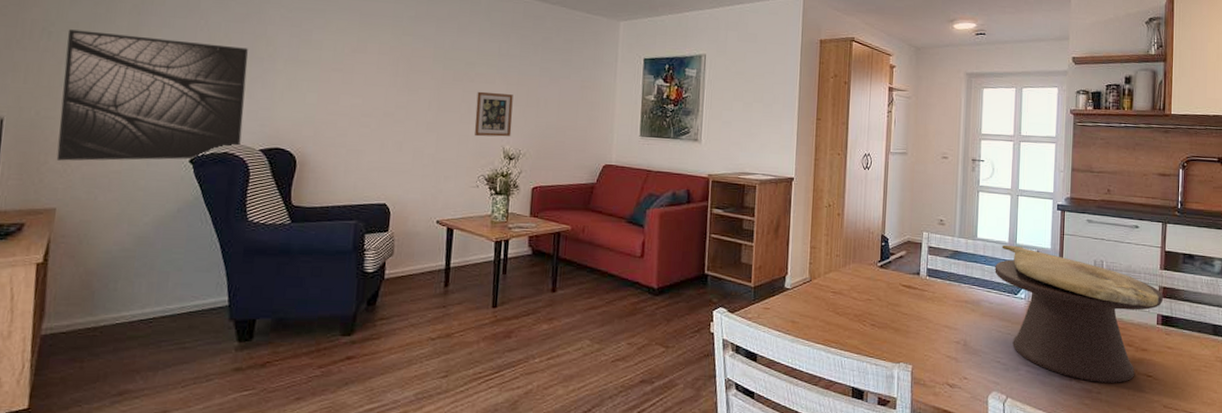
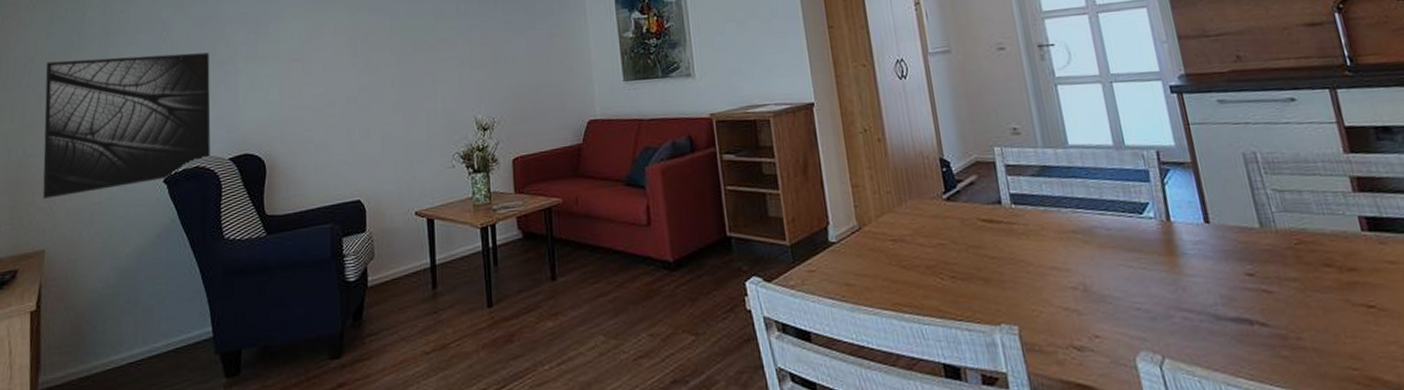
picture frame: present [474,91,513,137] -> none [440,56,482,110]
decorative bowl: present [995,244,1163,383] -> none [1102,148,1362,324]

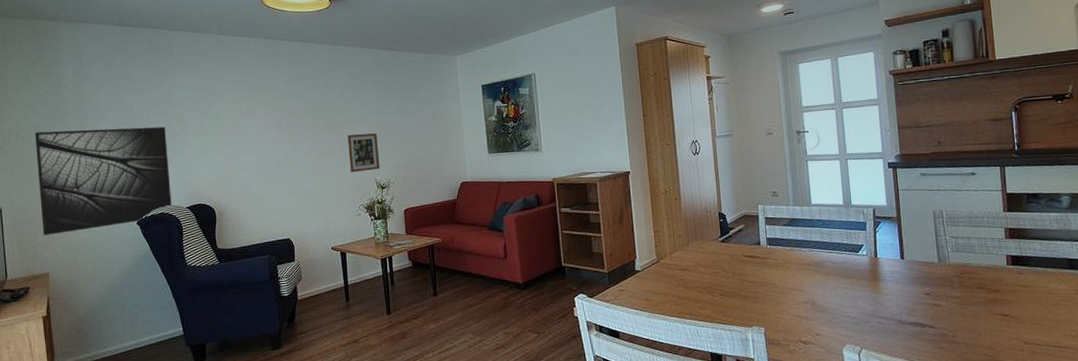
picture frame: none [440,56,482,110] -> present [347,133,380,173]

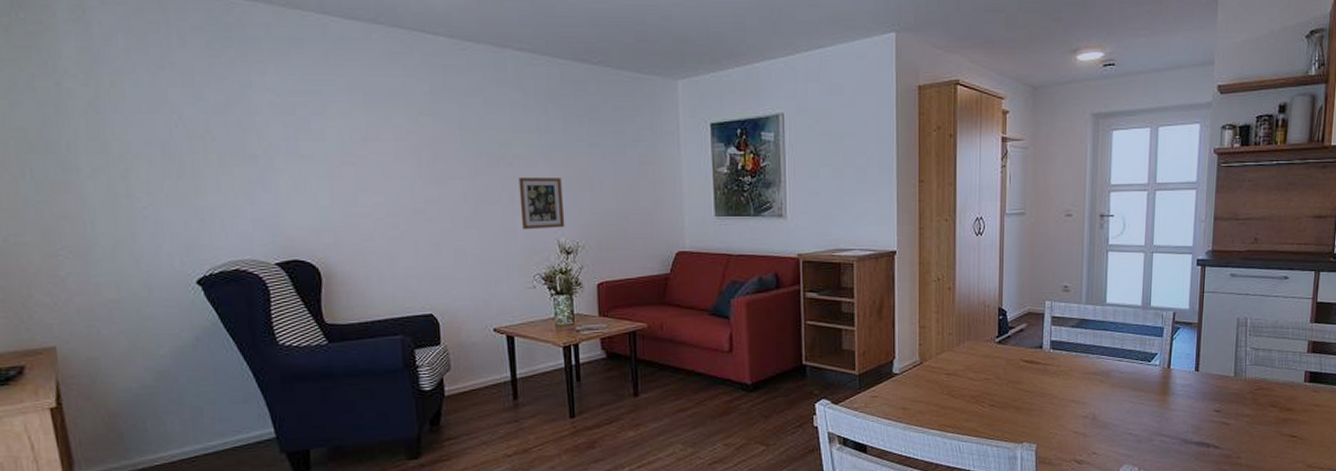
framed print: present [34,126,172,236] -> none [15,137,252,293]

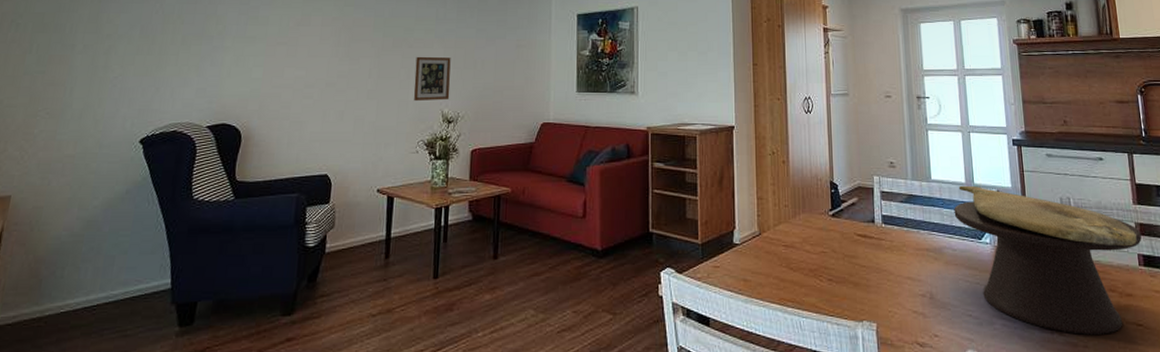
decorative bowl: none [1126,308,1312,447] -> present [954,185,1142,335]

